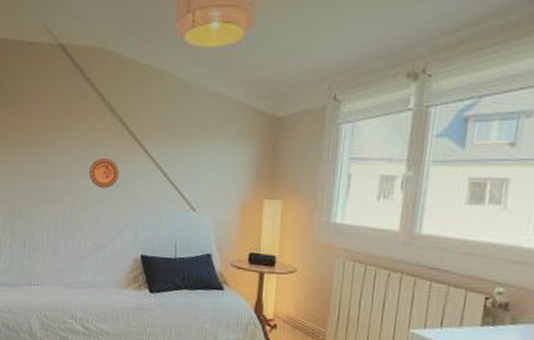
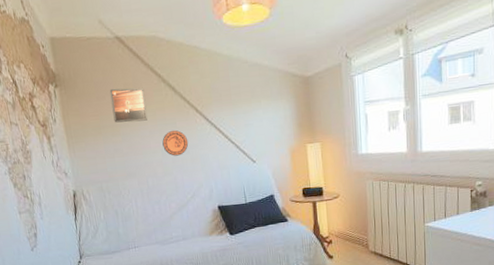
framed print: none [40,101,80,142] -> present [109,87,147,123]

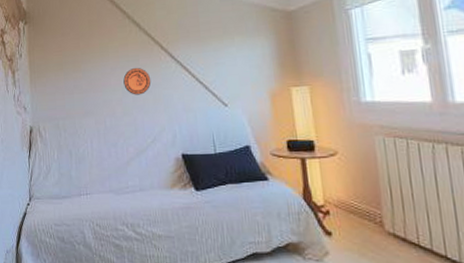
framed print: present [109,87,147,123] -> none [74,24,110,59]

